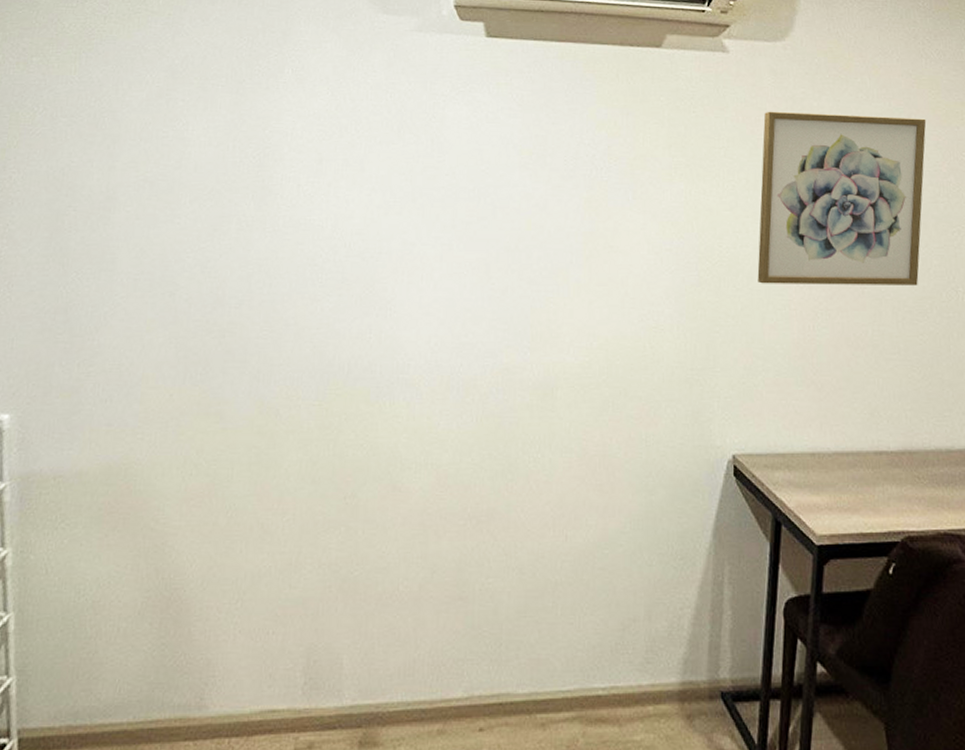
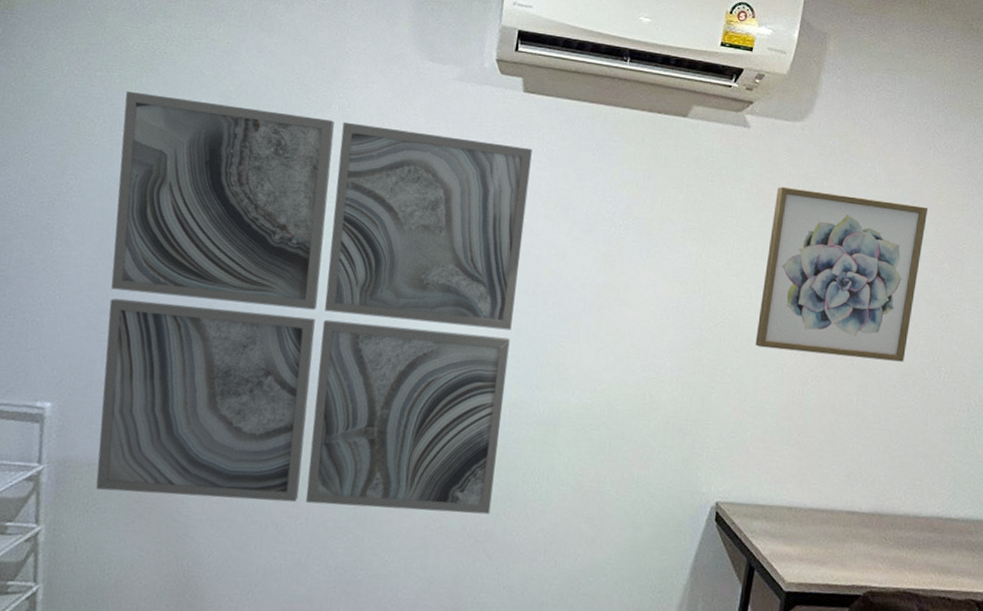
wall art: none [63,74,501,503] -> present [95,90,532,515]

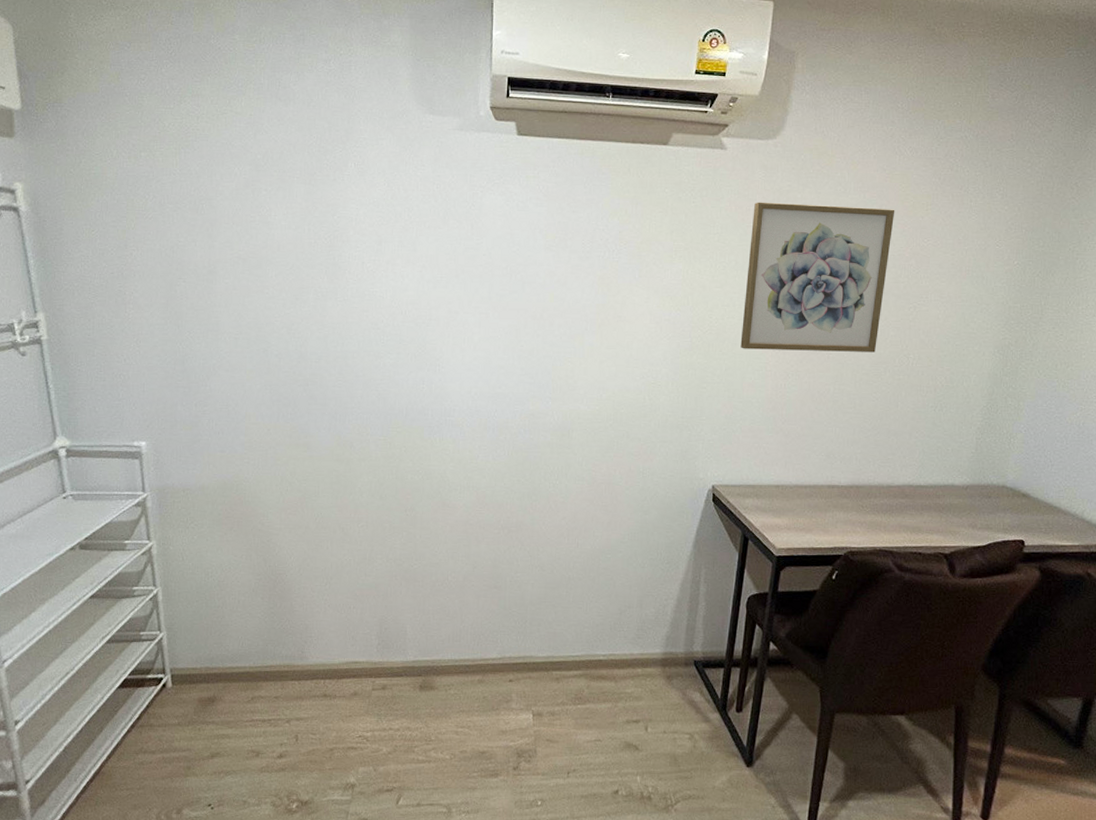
wall art: present [95,90,532,515] -> none [168,167,530,510]

